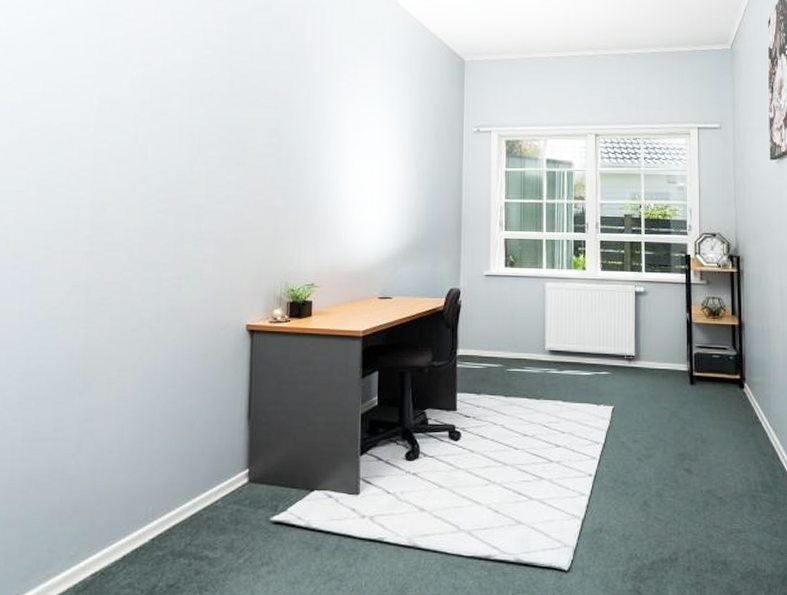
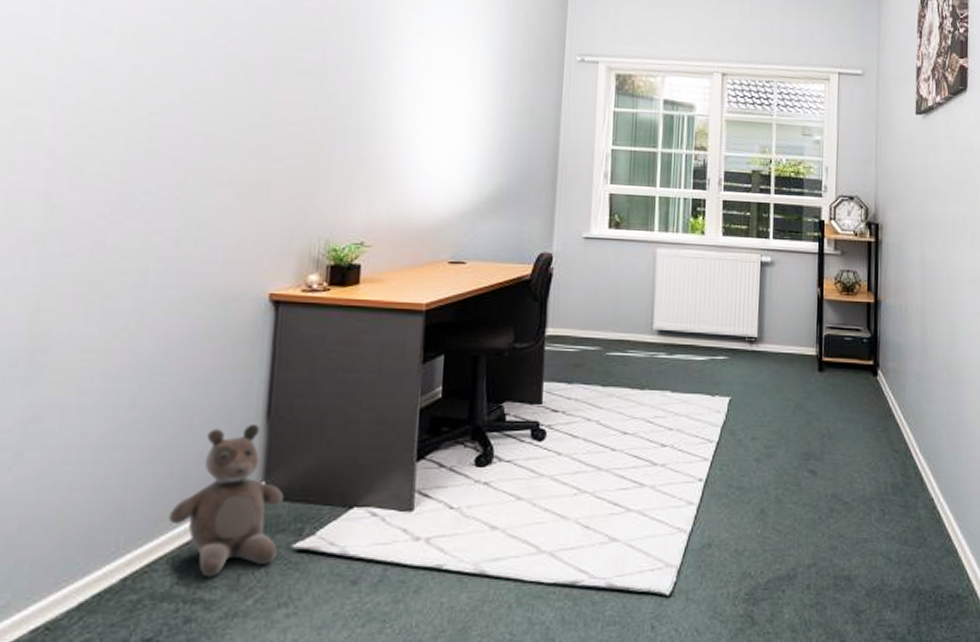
stuffed animal: none [181,424,263,541] -> present [168,423,285,577]

